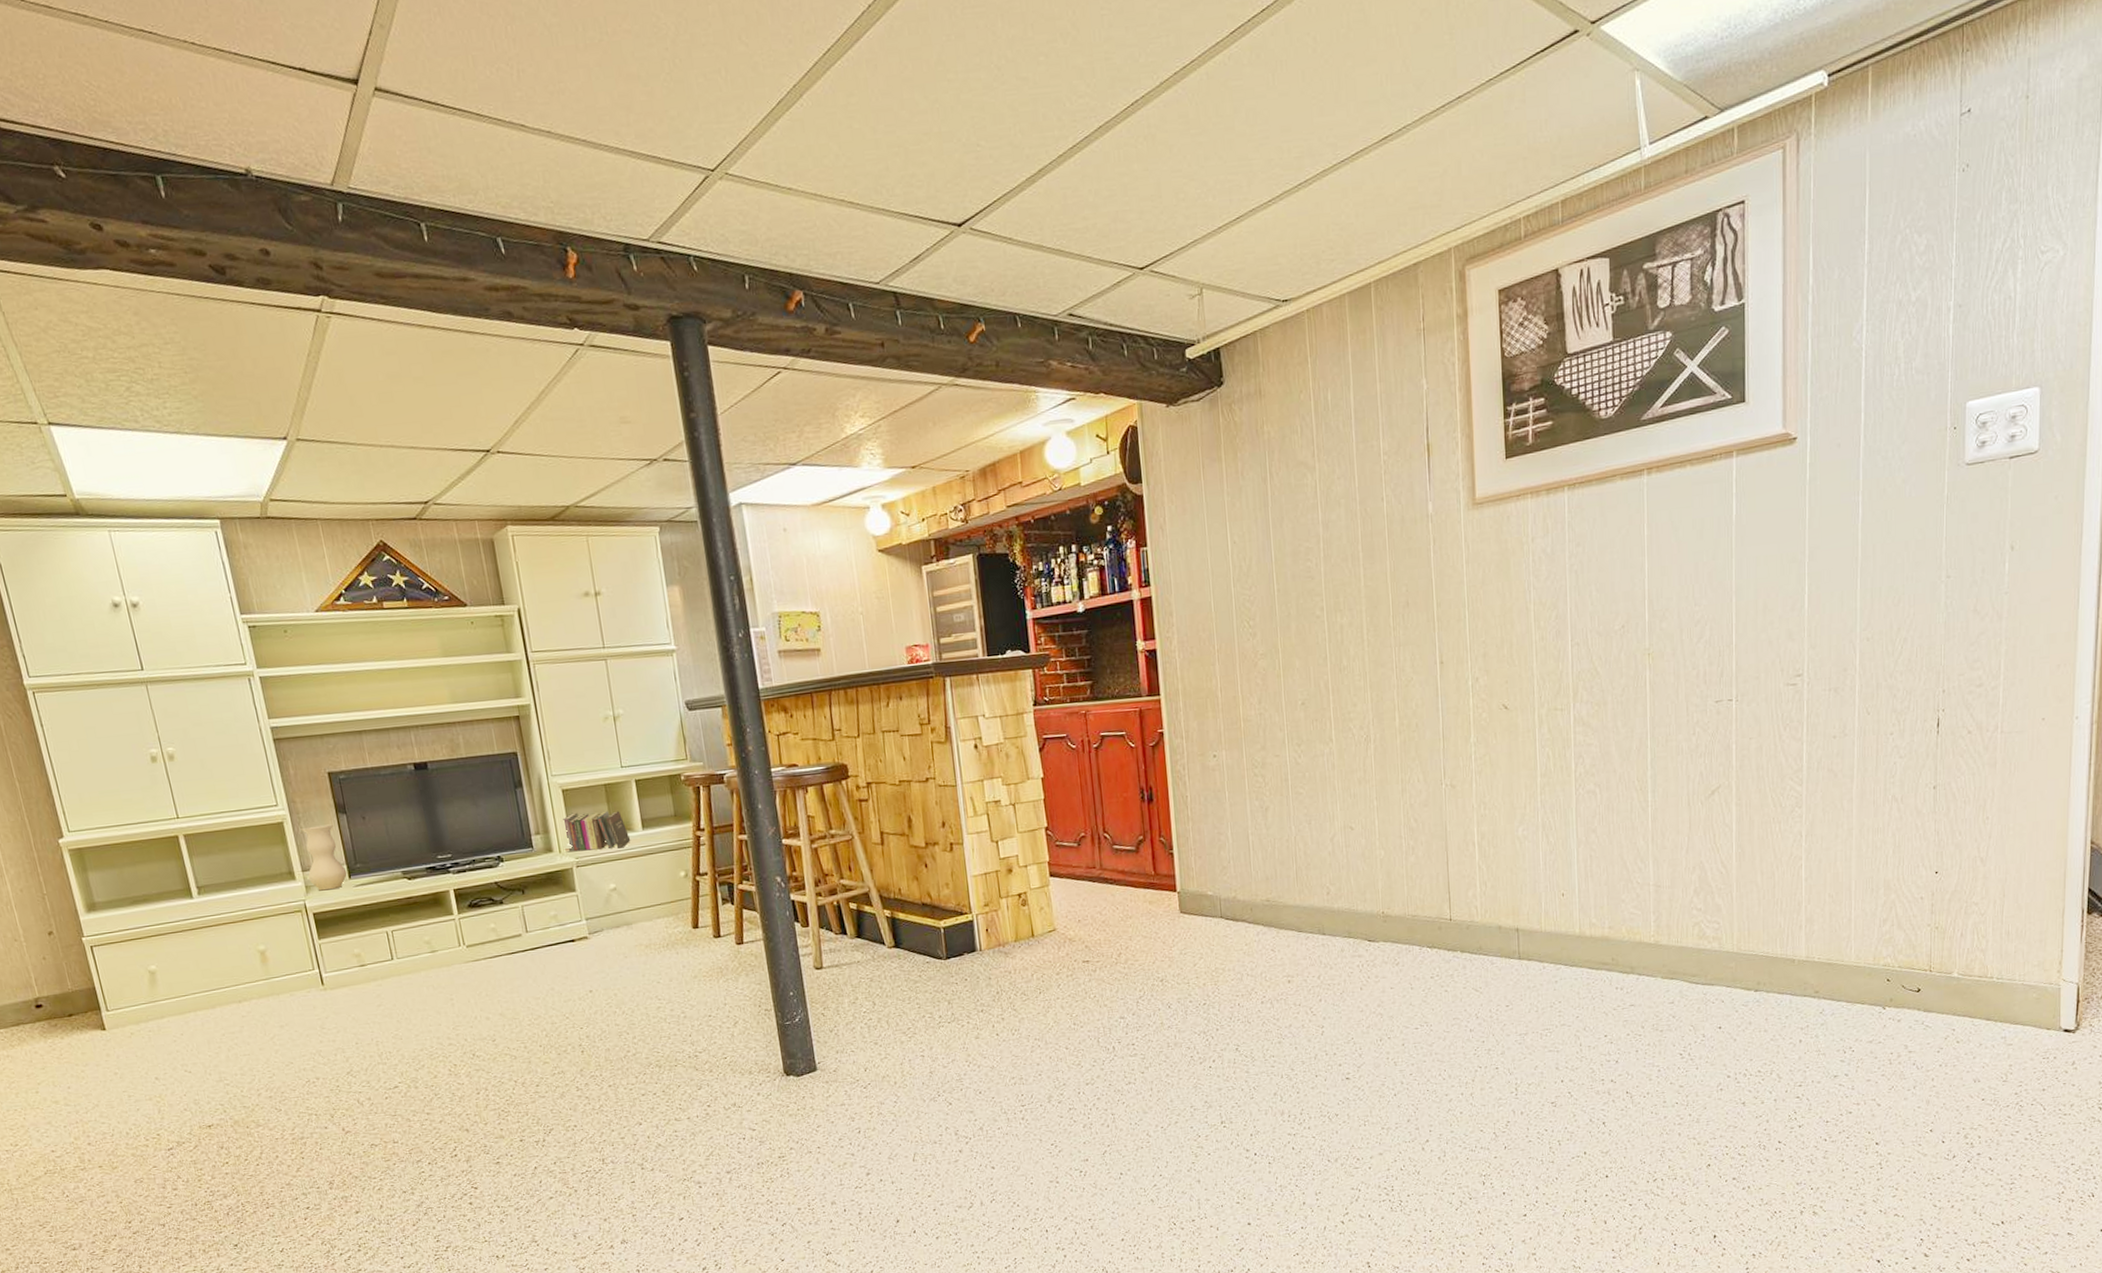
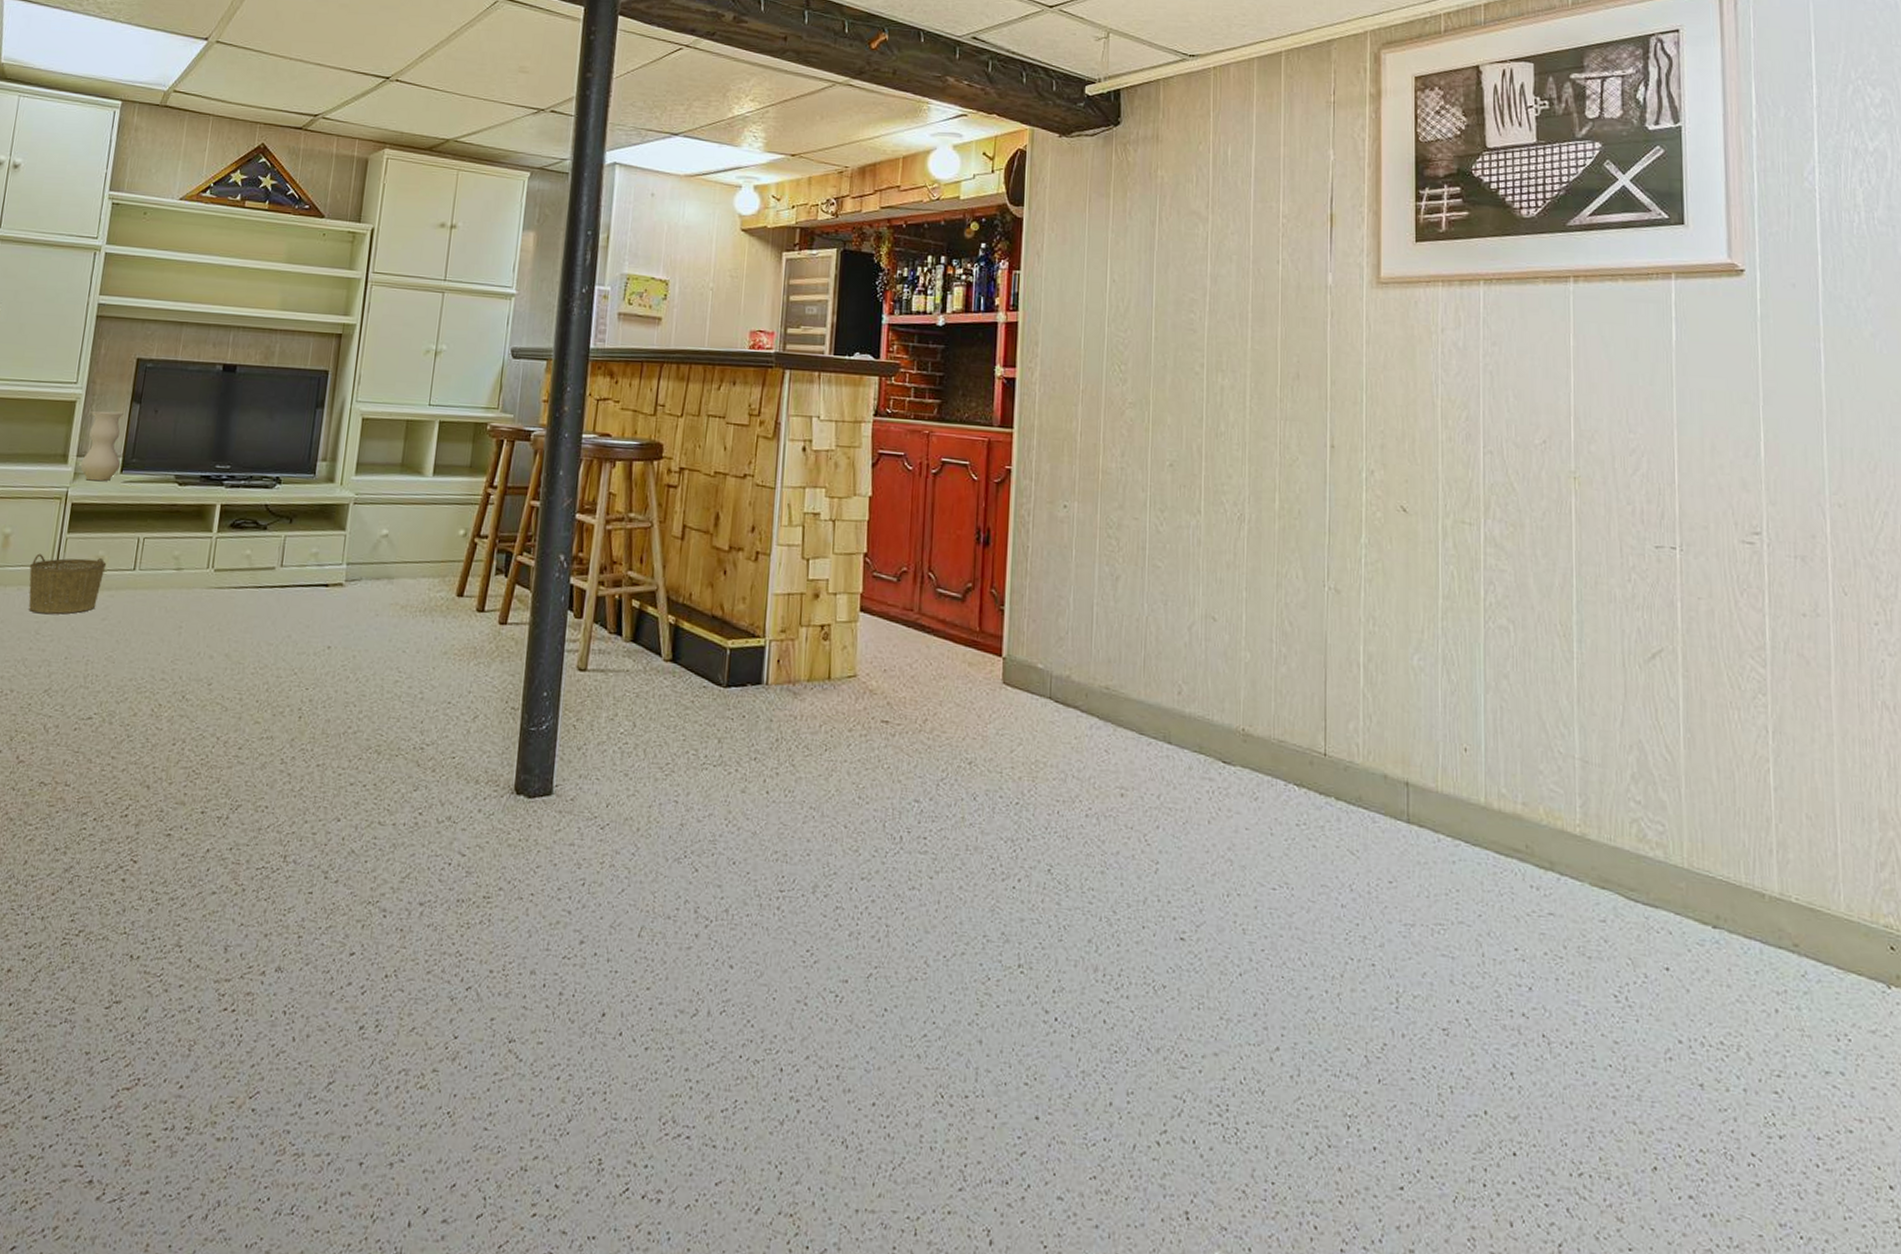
basket: none [293,955,368,1012] -> present [28,553,107,615]
books: present [560,810,631,852] -> none [346,444,418,492]

